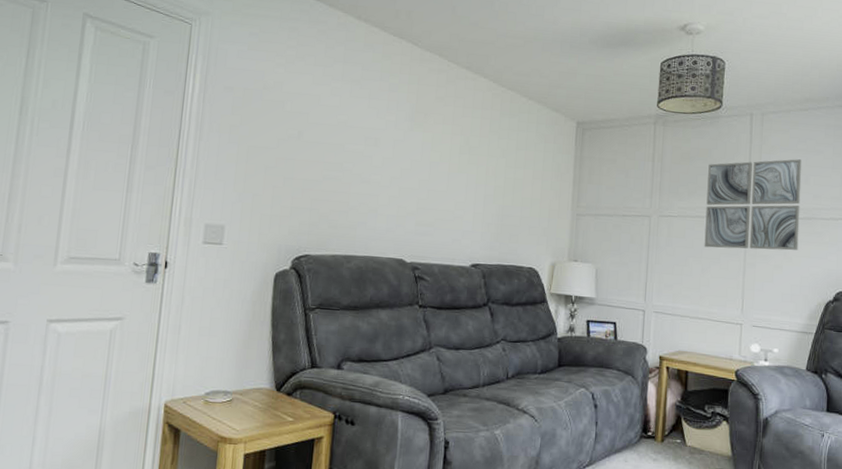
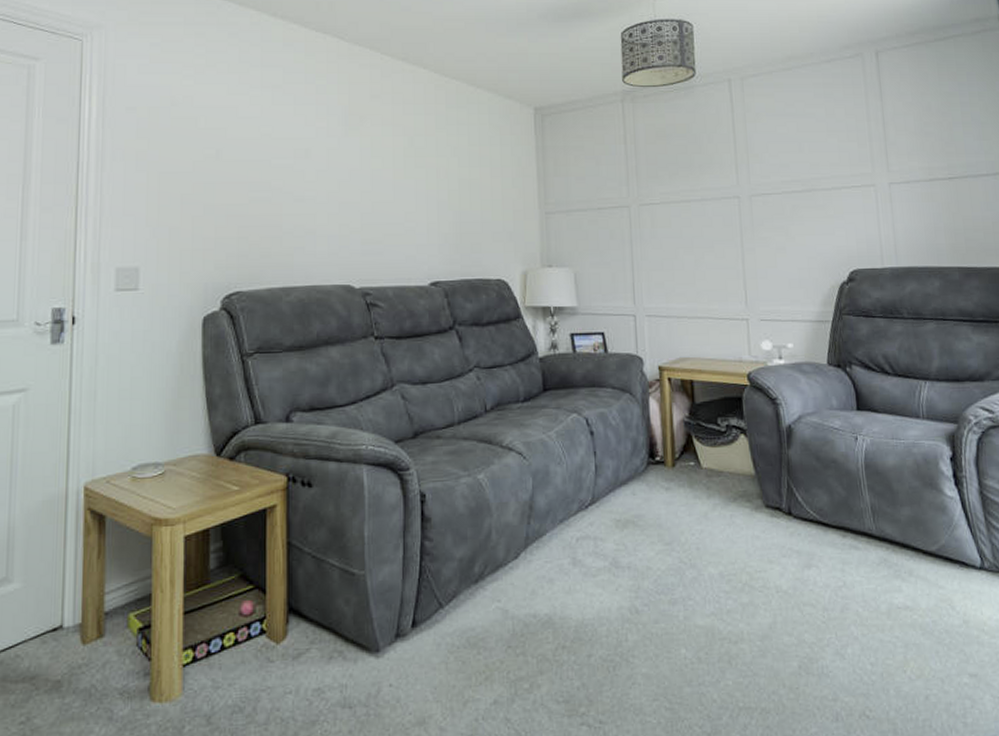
wall art: present [704,159,803,251] -> none [688,125,801,236]

